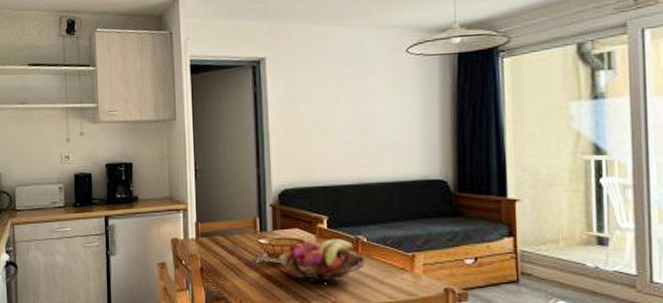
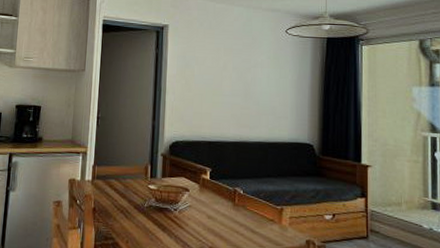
fruit basket: present [278,239,366,283] -> none [164,189,241,230]

